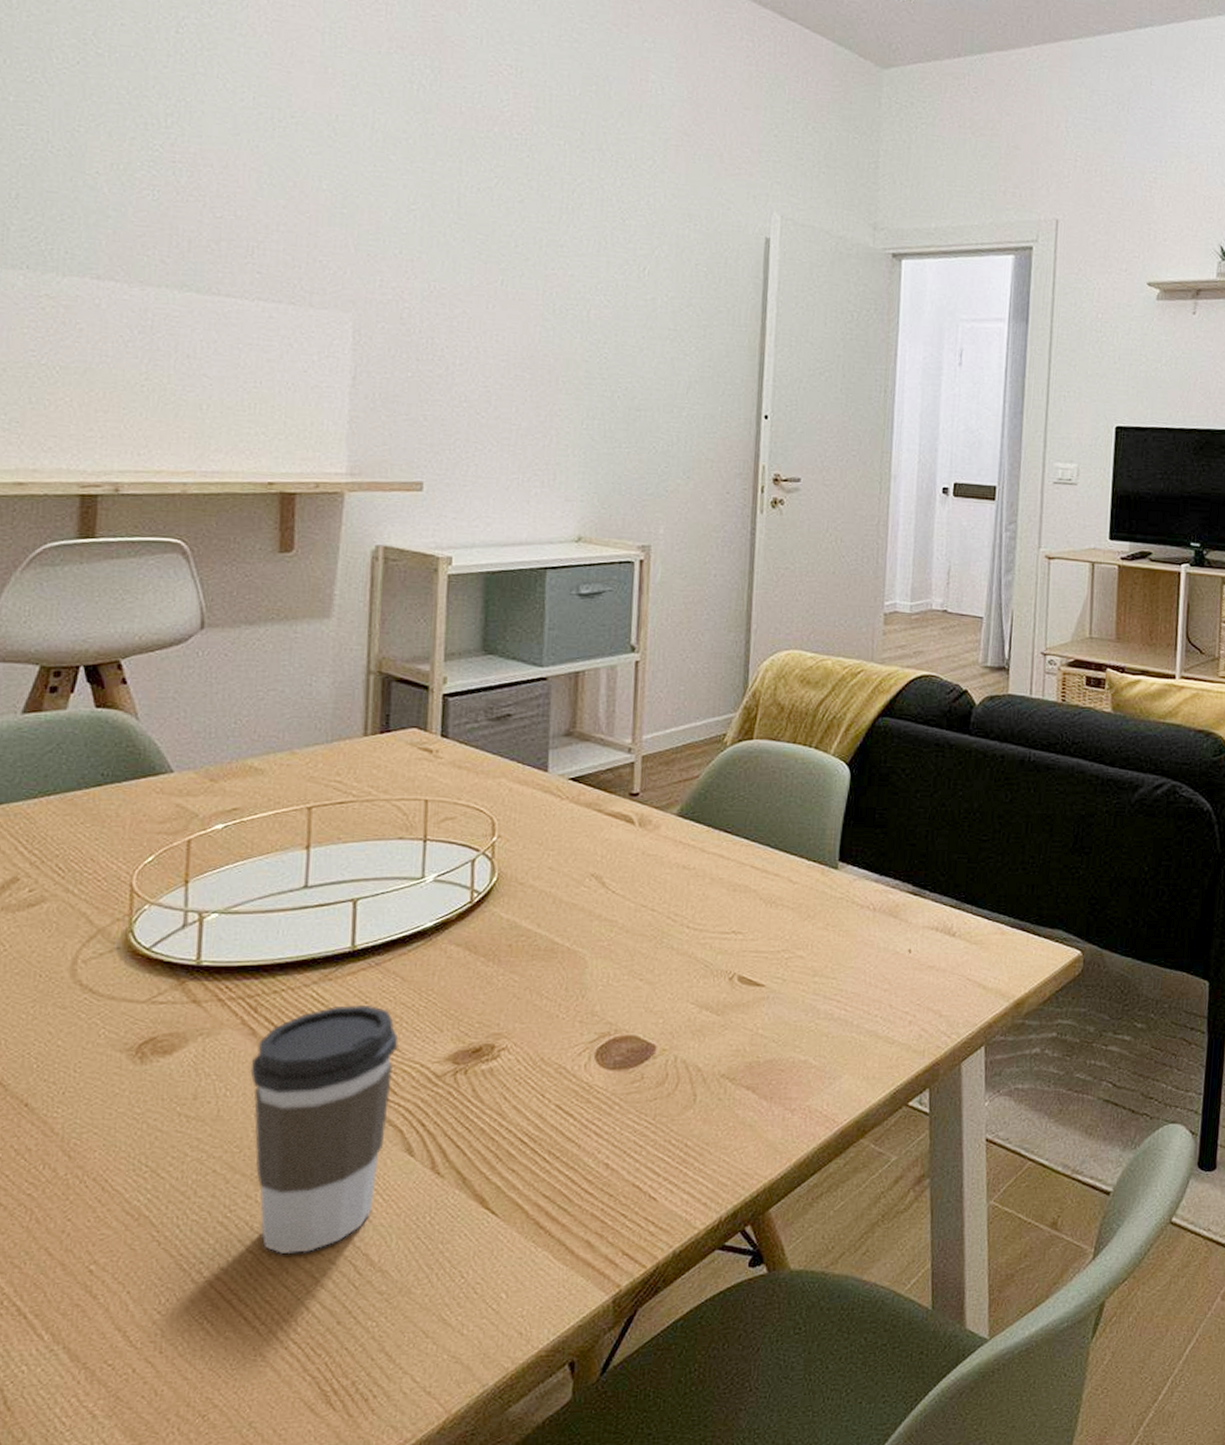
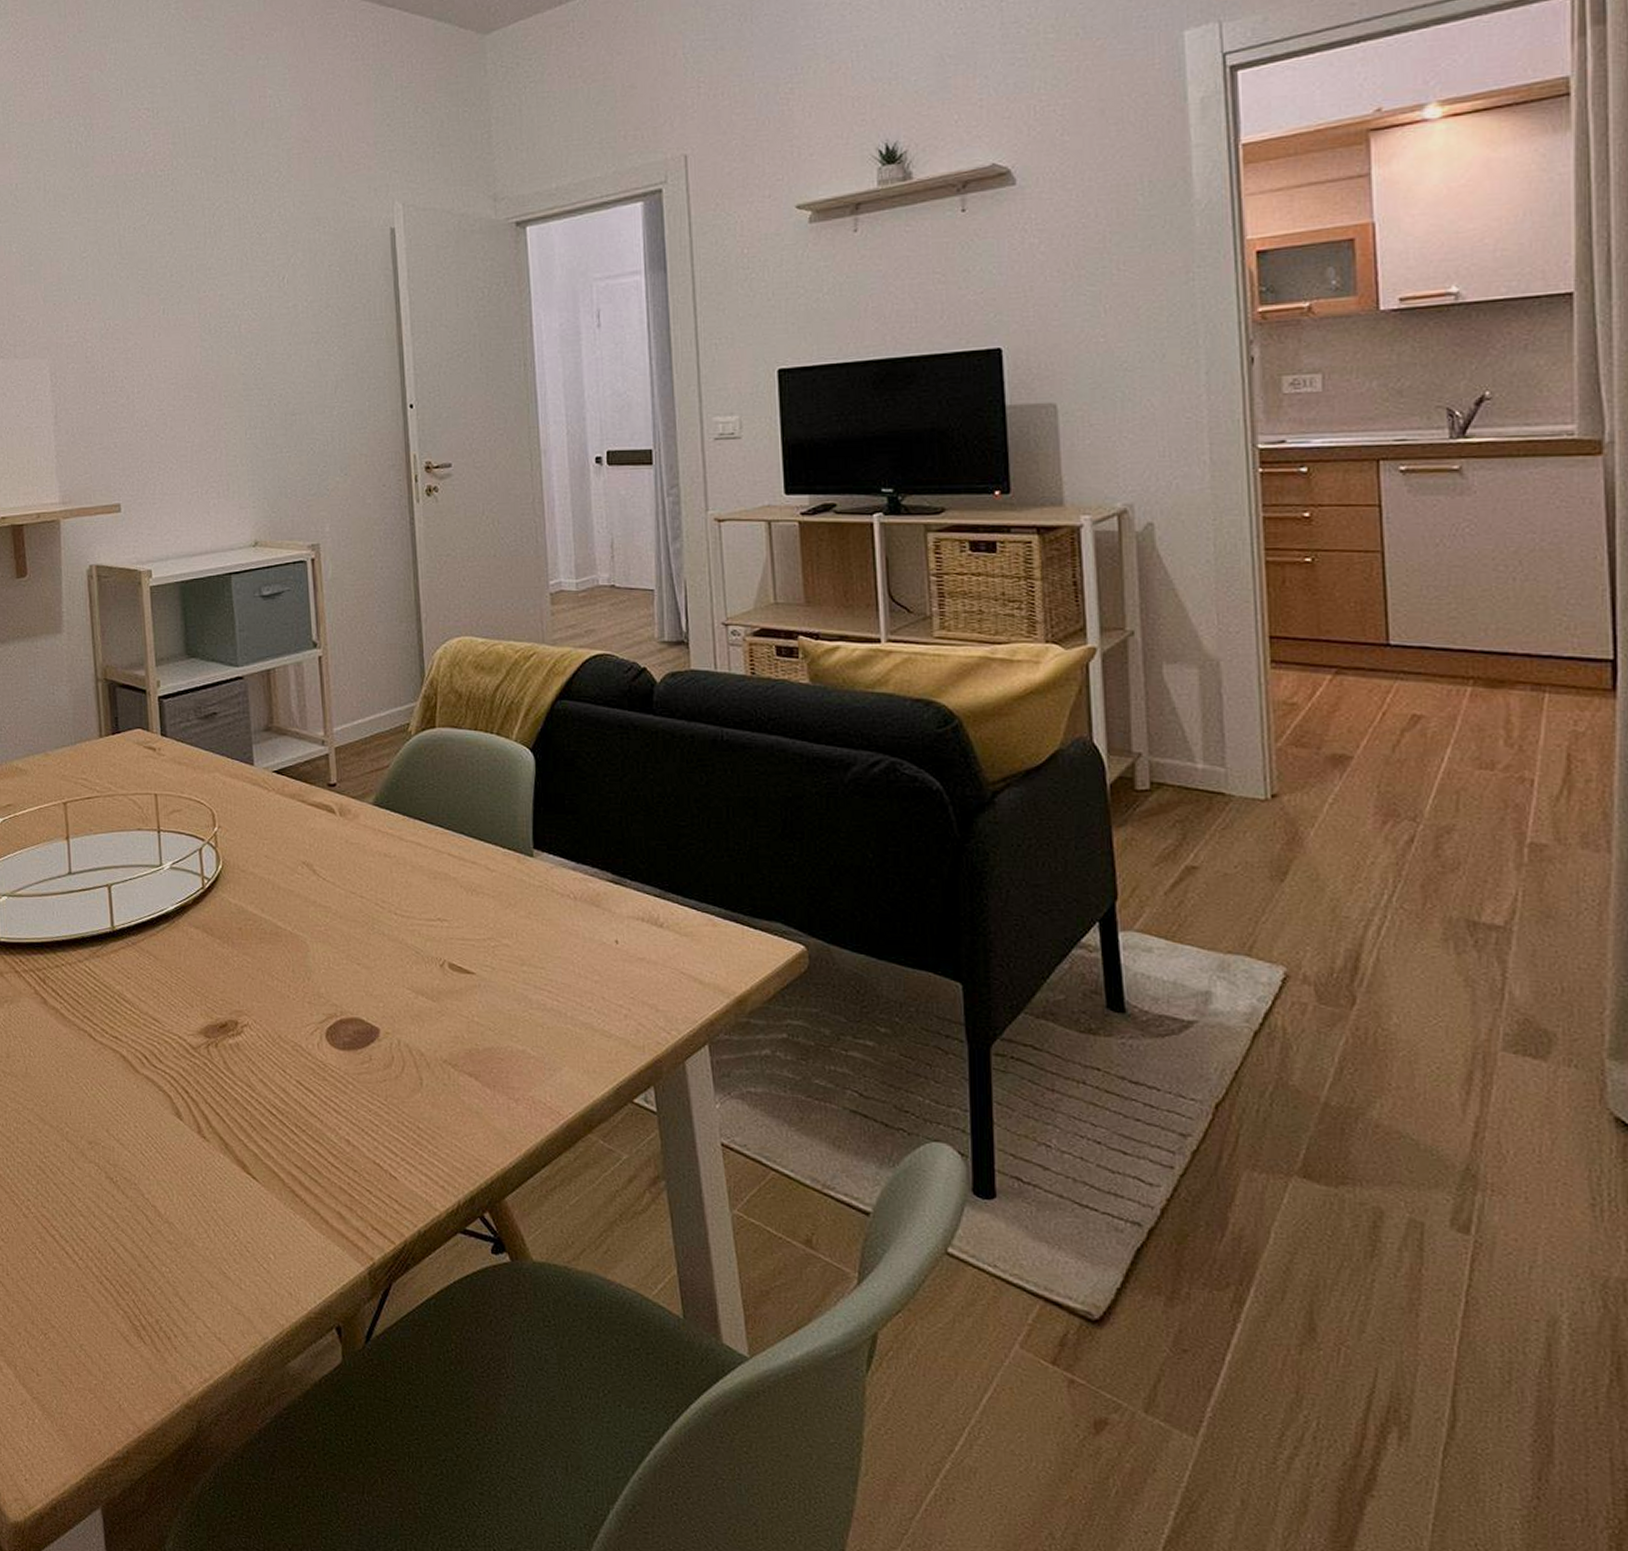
coffee cup: present [250,1004,399,1255] -> none [46,979,159,1200]

